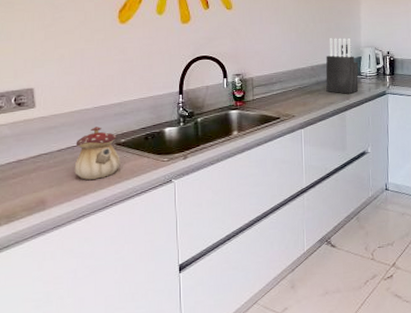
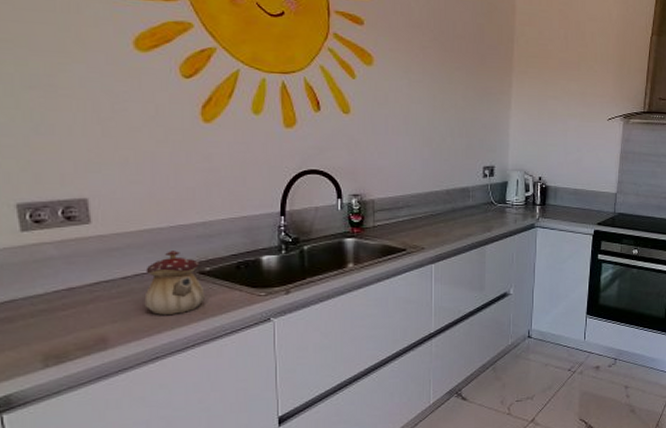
knife block: present [325,38,359,94] -> none [464,157,504,225]

